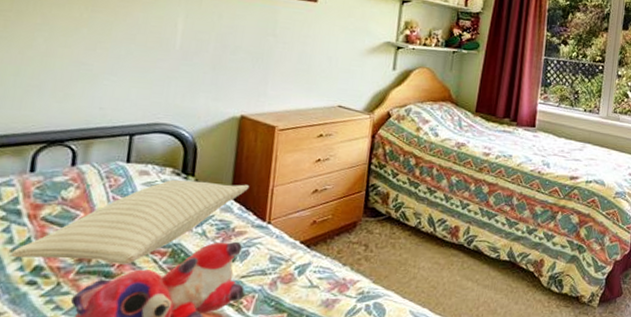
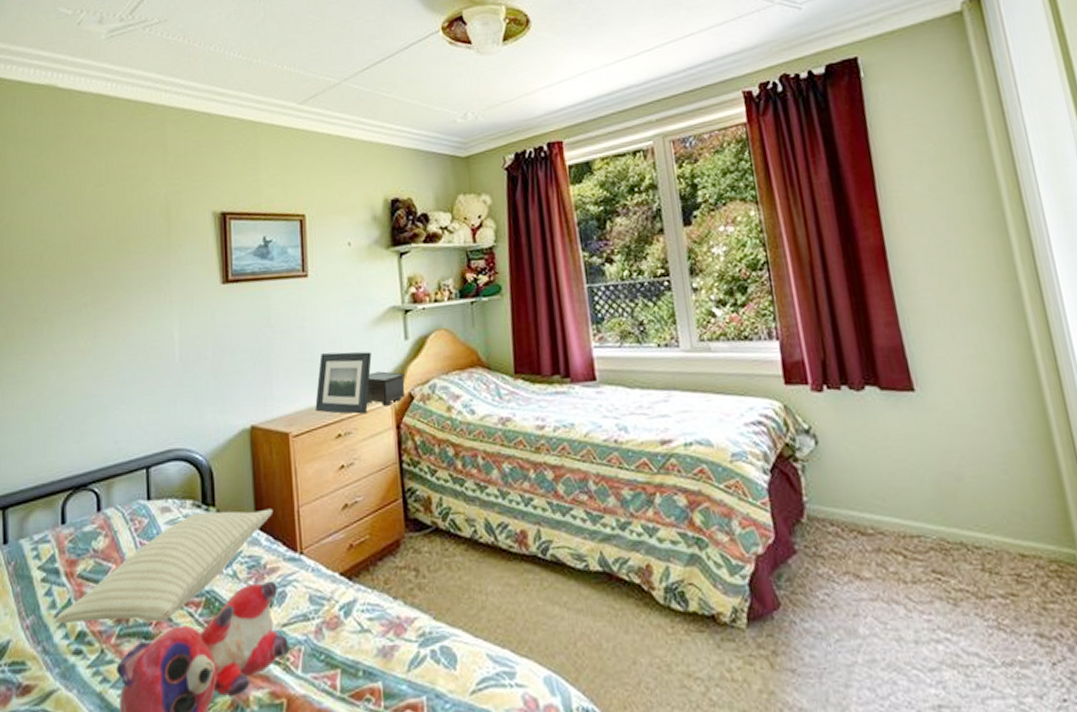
picture frame: none [303,68,362,122] -> present [315,352,372,414]
jewelry box: none [350,90,388,119] -> present [366,371,406,406]

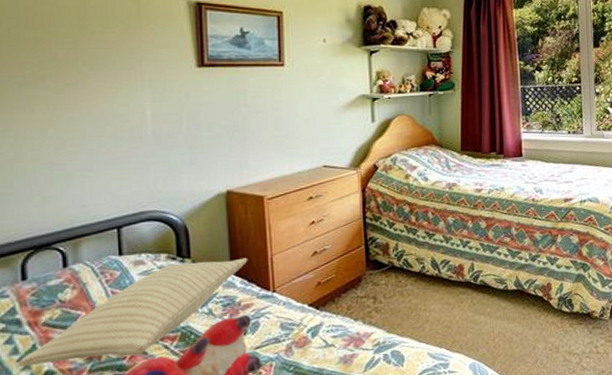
picture frame: present [315,352,372,414] -> none [289,130,342,181]
jewelry box: present [366,371,406,406] -> none [336,147,372,174]

